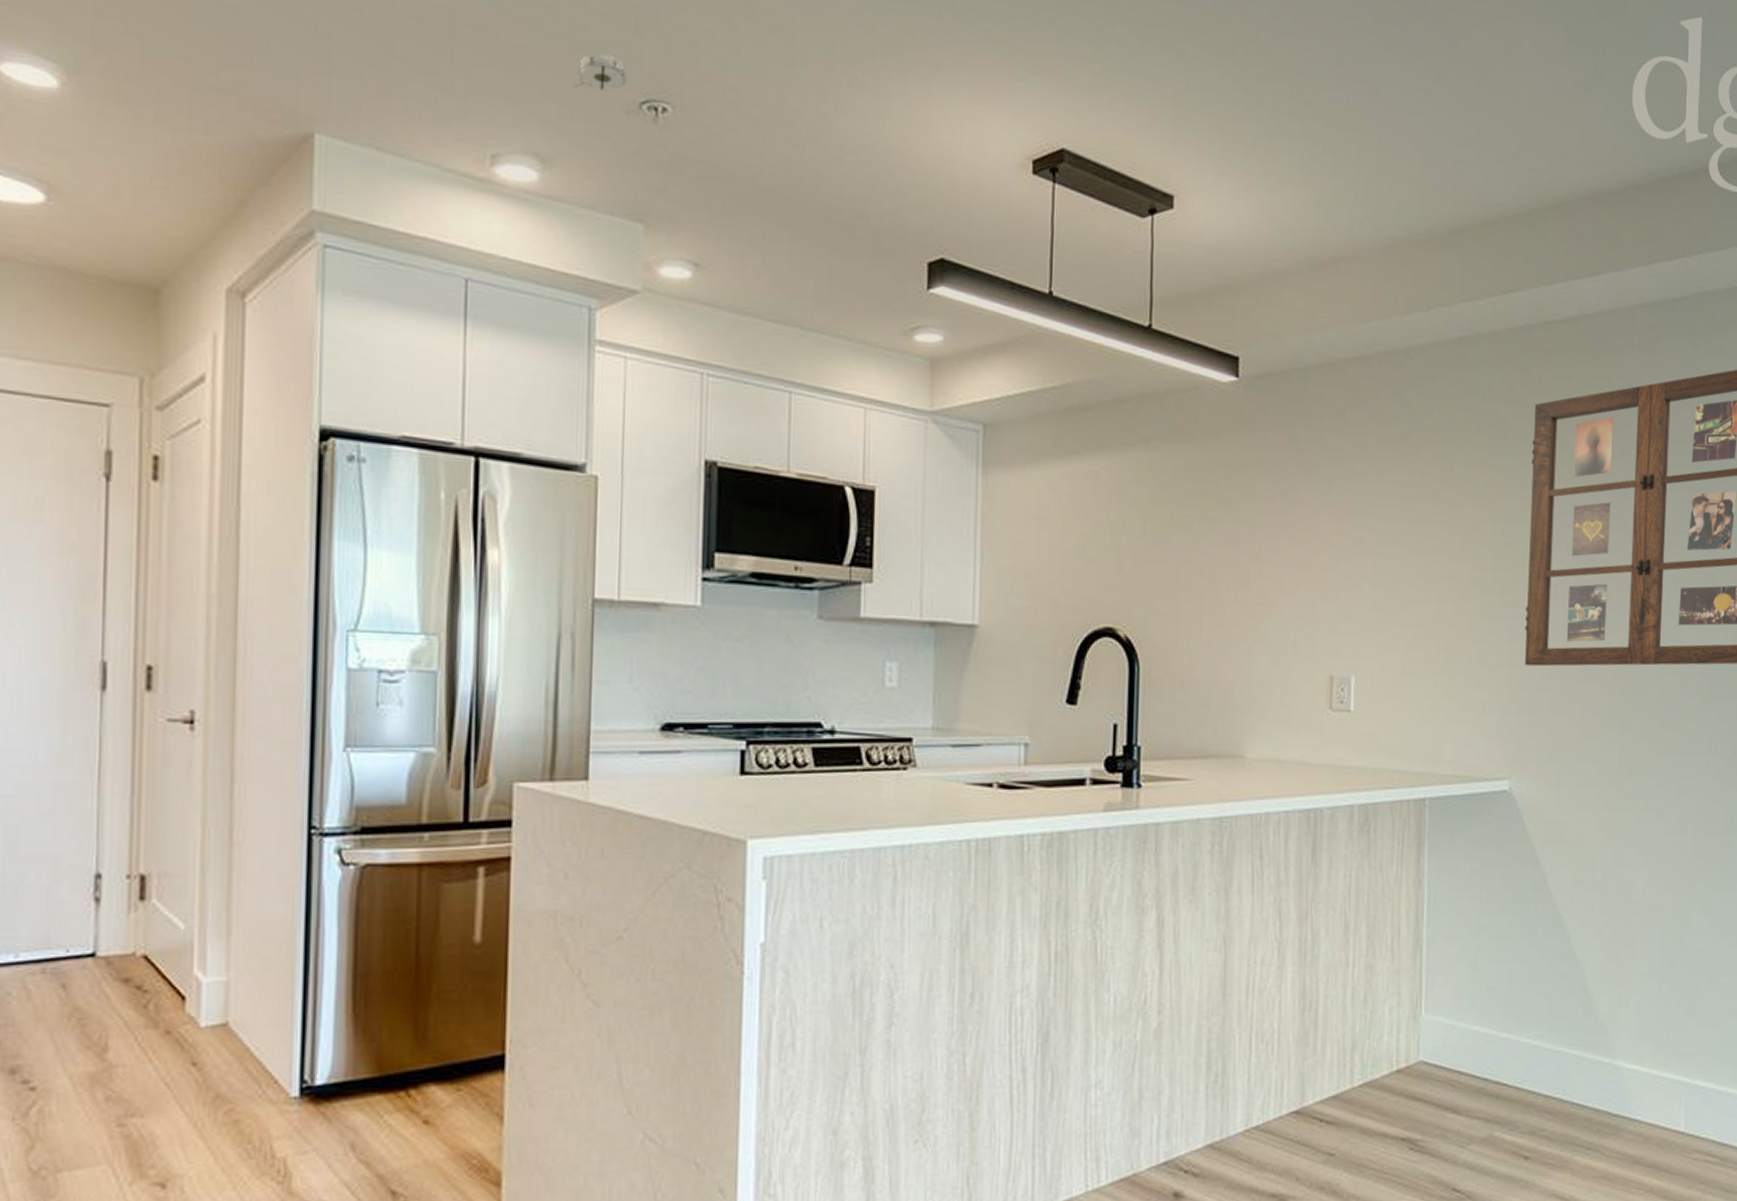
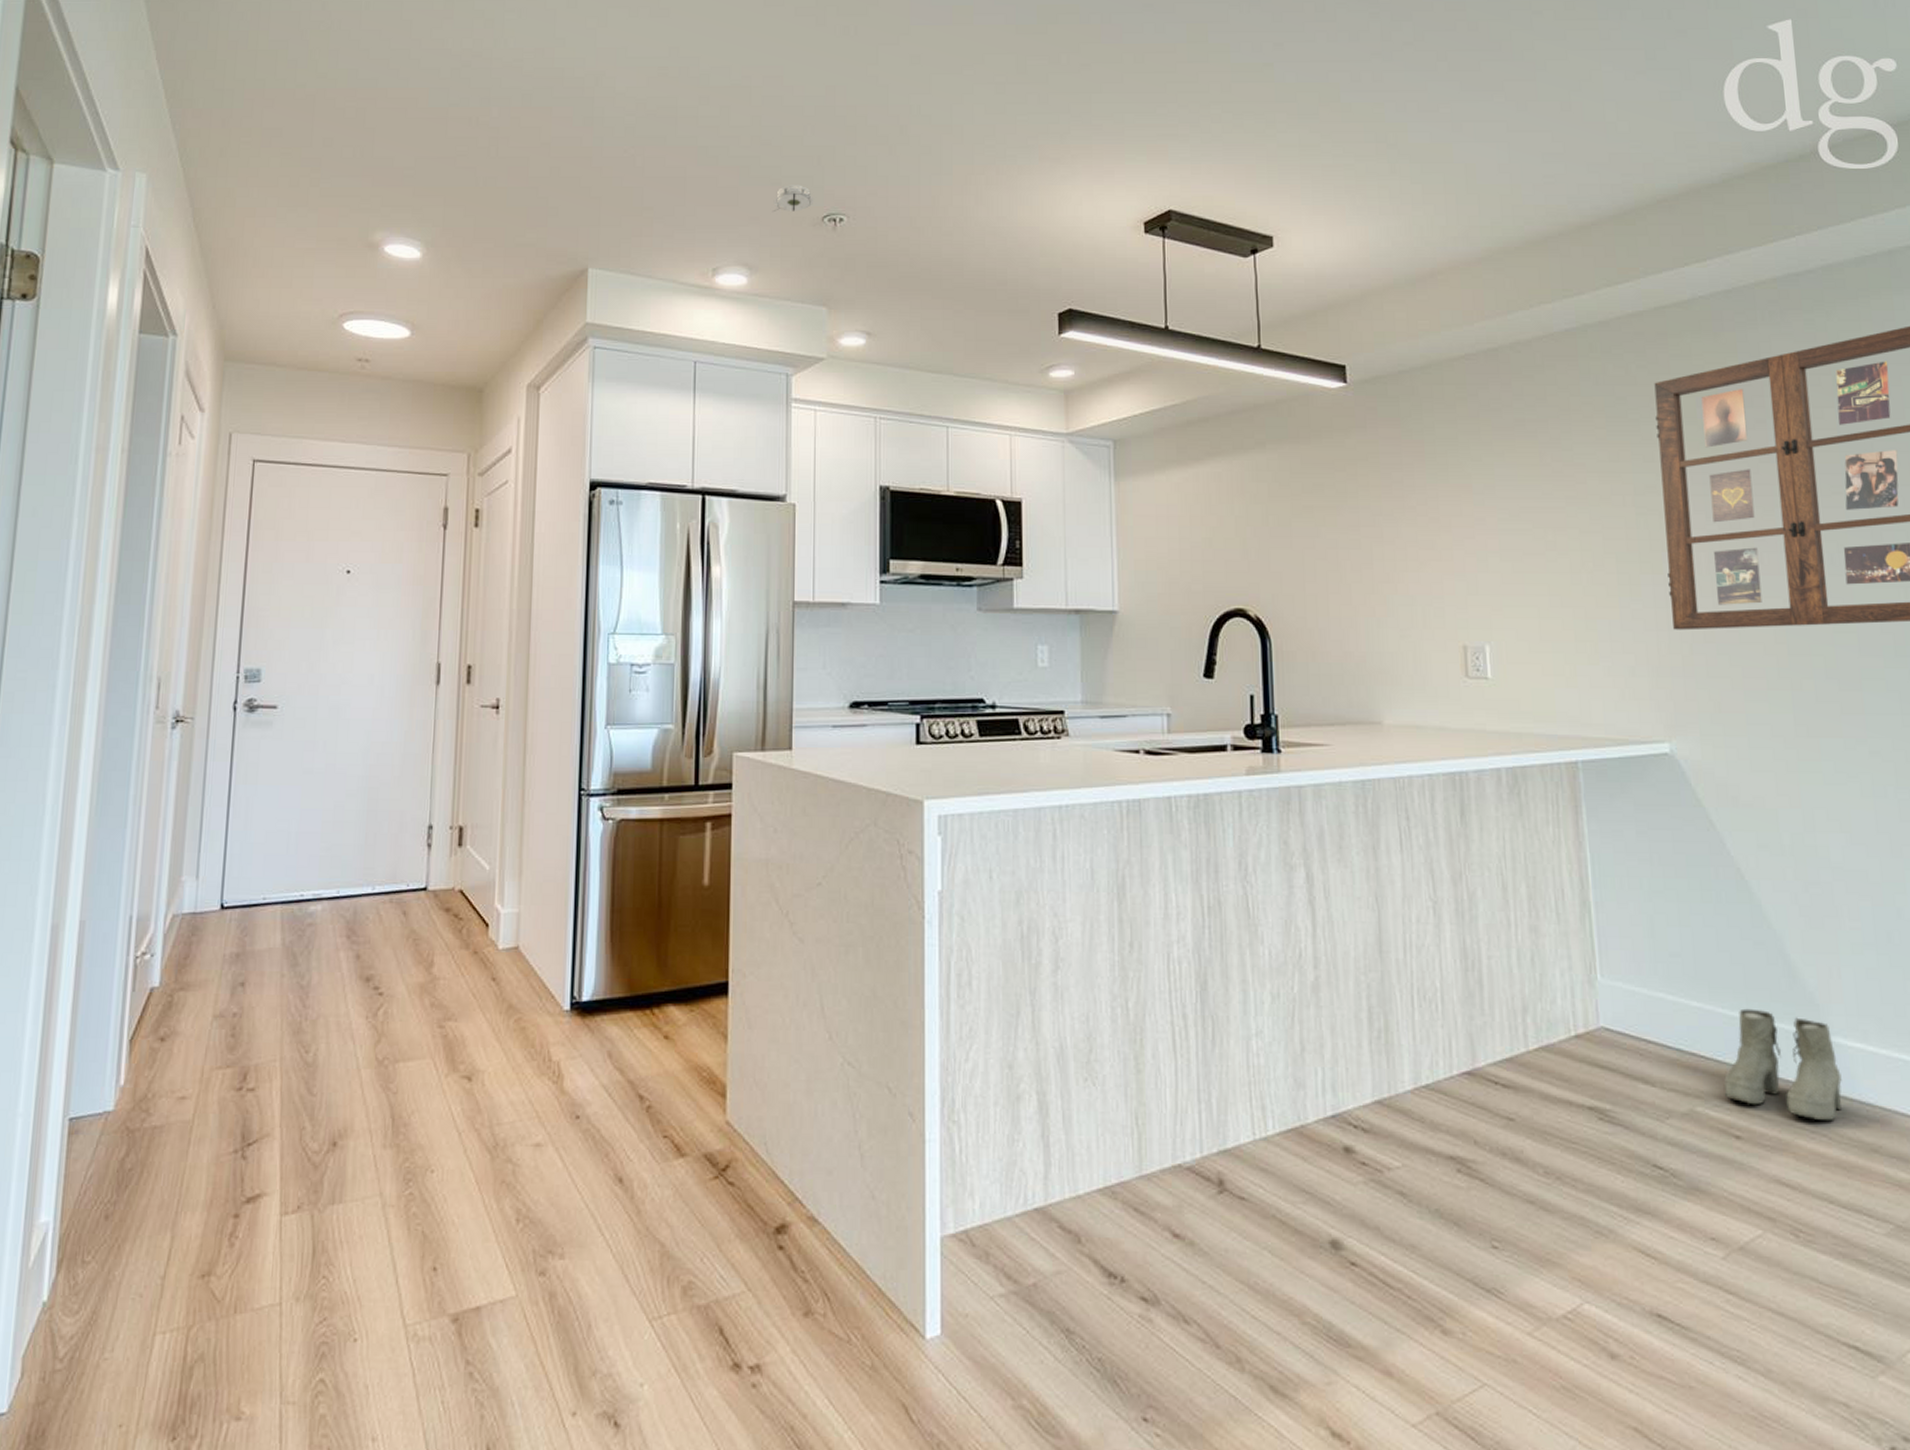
boots: none [1519,1037,1618,1138] -> present [1724,1008,1842,1122]

